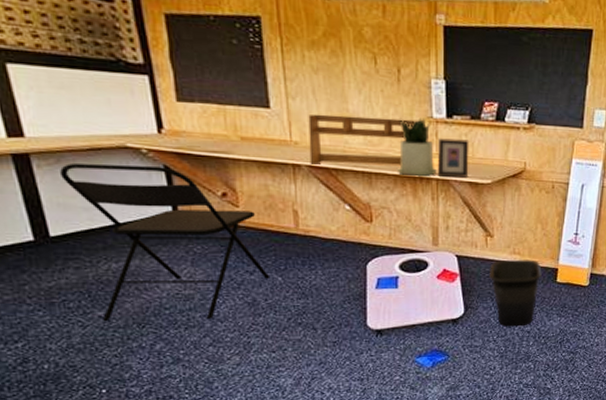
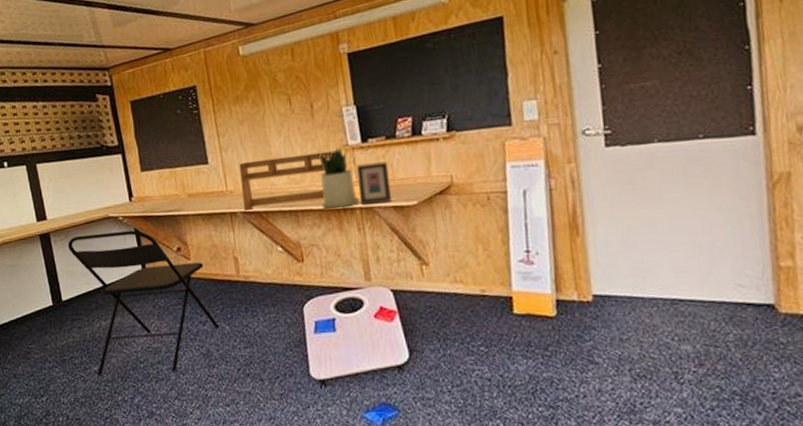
waste bin: present [489,259,542,327] -> none [430,288,494,374]

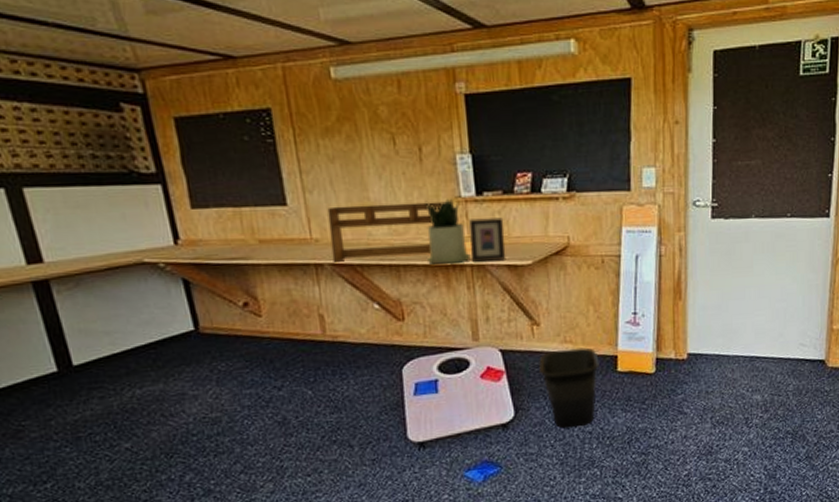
folding chair: present [67,230,220,375] -> none [78,280,300,453]
waste bin: none [430,288,494,374] -> present [539,347,600,429]

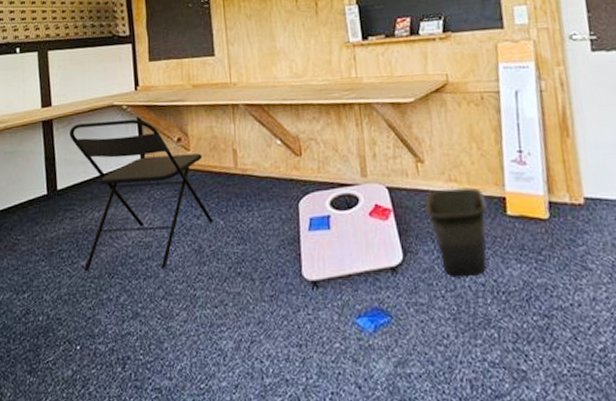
folding chair: none [78,280,300,453] -> present [69,119,214,271]
desk organizer: present [327,201,444,264] -> none [244,47,336,104]
planter: present [425,198,471,265] -> none [320,43,358,104]
picture frame: present [469,217,506,262] -> none [357,59,390,100]

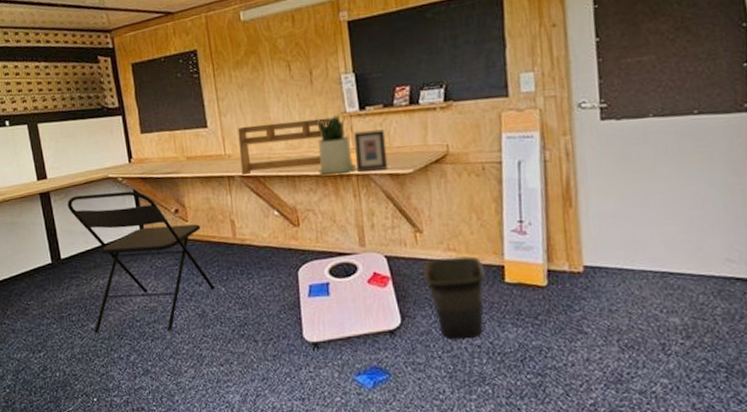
desk organizer: none [244,47,336,104] -> present [237,117,332,176]
planter: none [320,43,358,104] -> present [315,114,356,175]
picture frame: none [357,59,390,100] -> present [354,129,388,172]

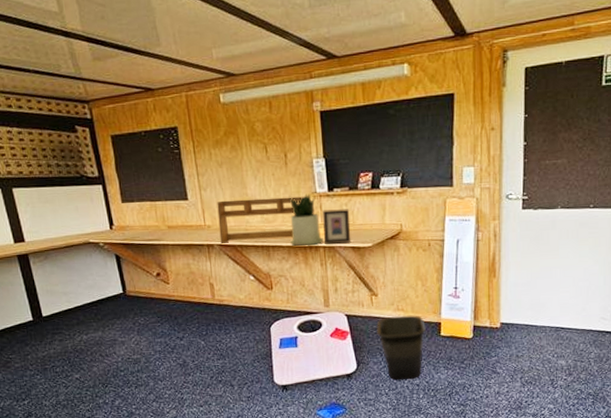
folding chair: present [67,191,216,333] -> none [47,256,196,382]

